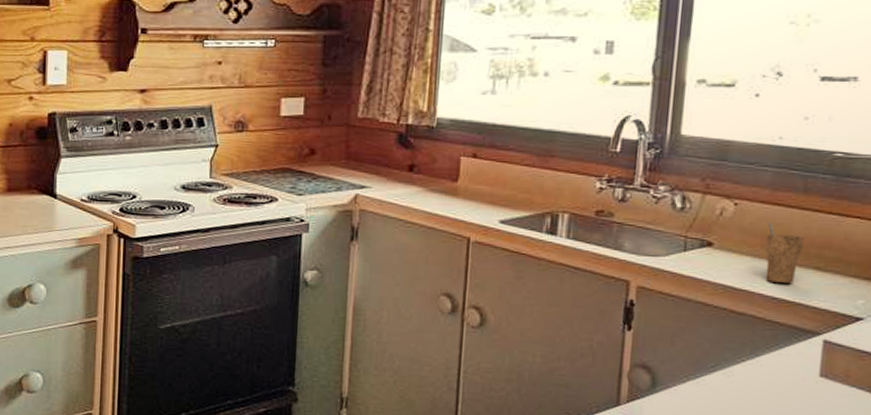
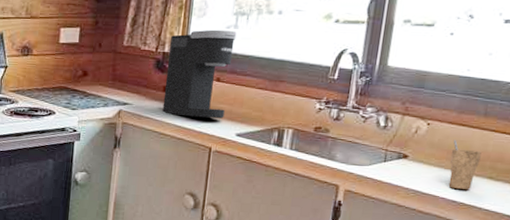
coffee maker: none [408,96,495,202] -> present [162,29,237,119]

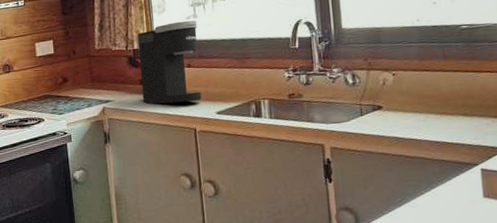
cup: present [448,140,482,190] -> none [421,85,451,130]

